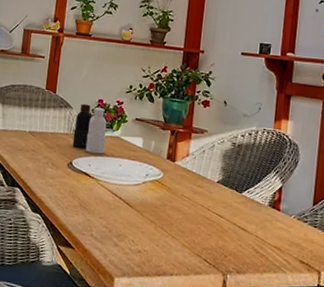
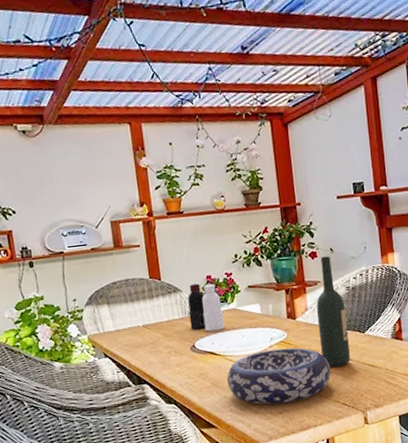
decorative bowl: none [94,184,200,244] -> present [227,348,331,405]
wine bottle: none [193,107,228,221] -> present [316,256,350,367]

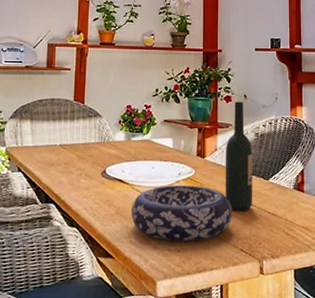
bottle: present [188,283,224,332] -> none [104,111,137,159]

